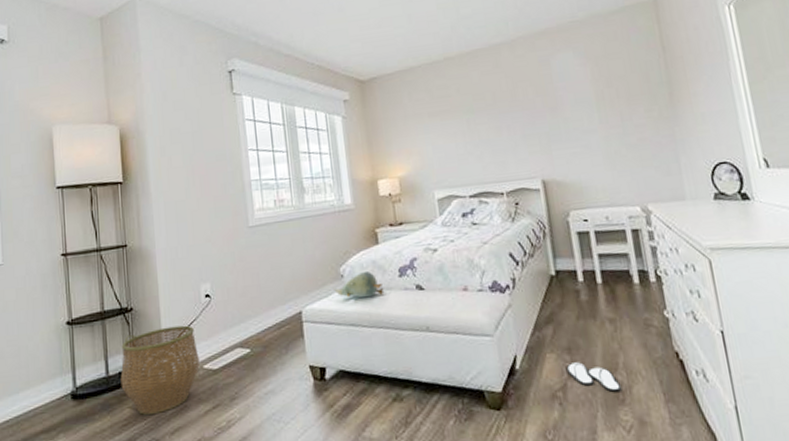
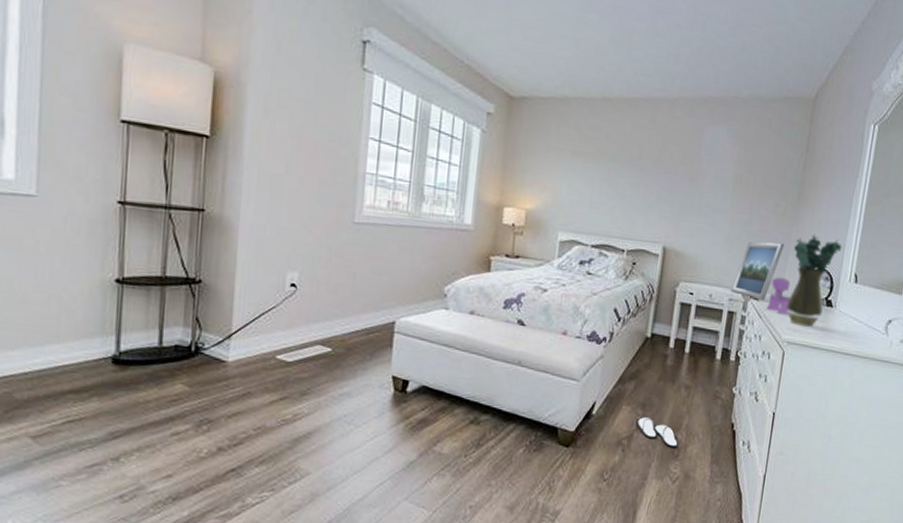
basket: present [120,325,200,416] -> none [175,308,273,396]
plush toy: present [332,270,385,298] -> none [432,295,486,323]
picture frame: none [627,146,672,211] -> present [730,241,784,301]
chair: none [670,181,702,220] -> present [766,277,791,315]
vase: none [683,128,741,228] -> present [786,234,843,327]

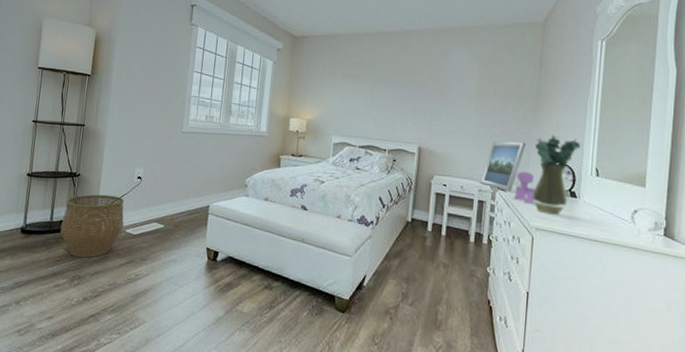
basket: none [175,308,273,396] -> present [60,194,124,258]
slippers: present [636,417,679,448] -> none [401,290,441,319]

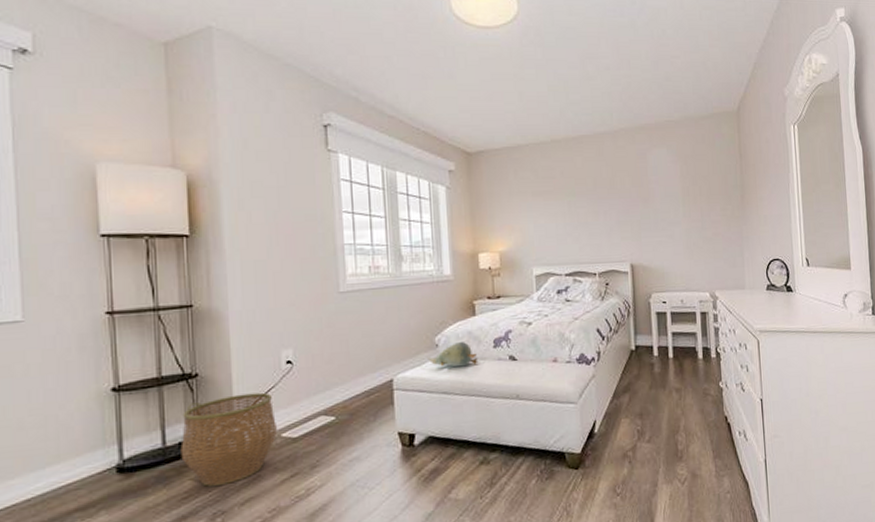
plush toy: none [237,185,277,208] -> present [426,341,479,367]
picture frame: present [479,141,526,192] -> none [698,242,738,297]
chair: present [513,171,535,204] -> none [734,273,756,306]
vase: present [532,134,581,215] -> none [748,229,790,314]

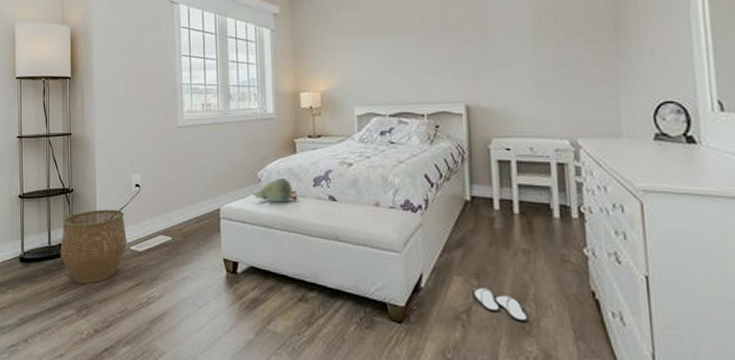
slippers: none [637,426,681,451] -> present [472,288,529,322]

